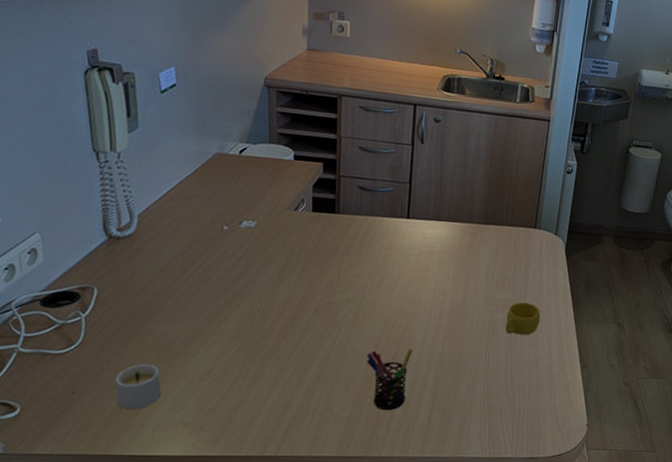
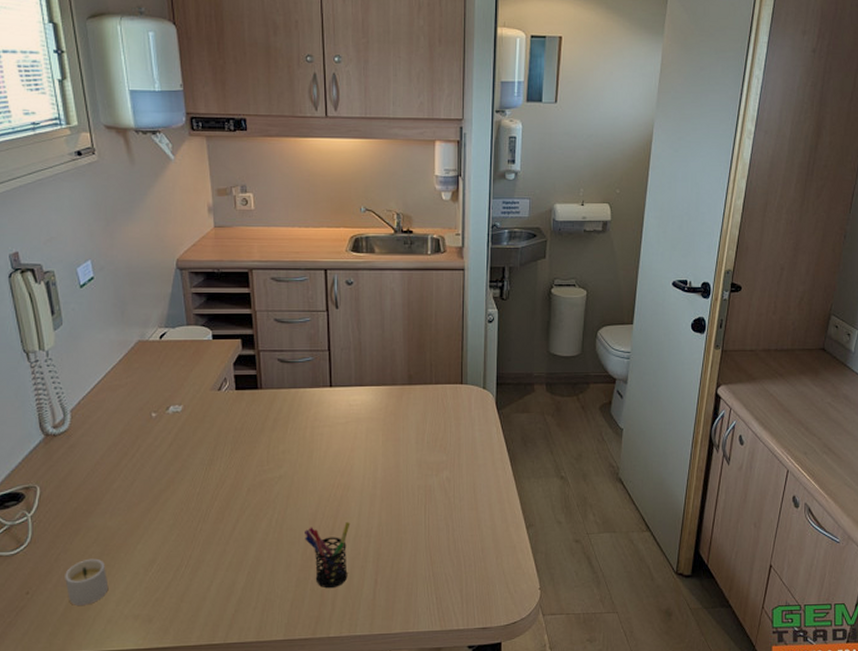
cup: present [505,302,541,335] -> none [442,463,478,498]

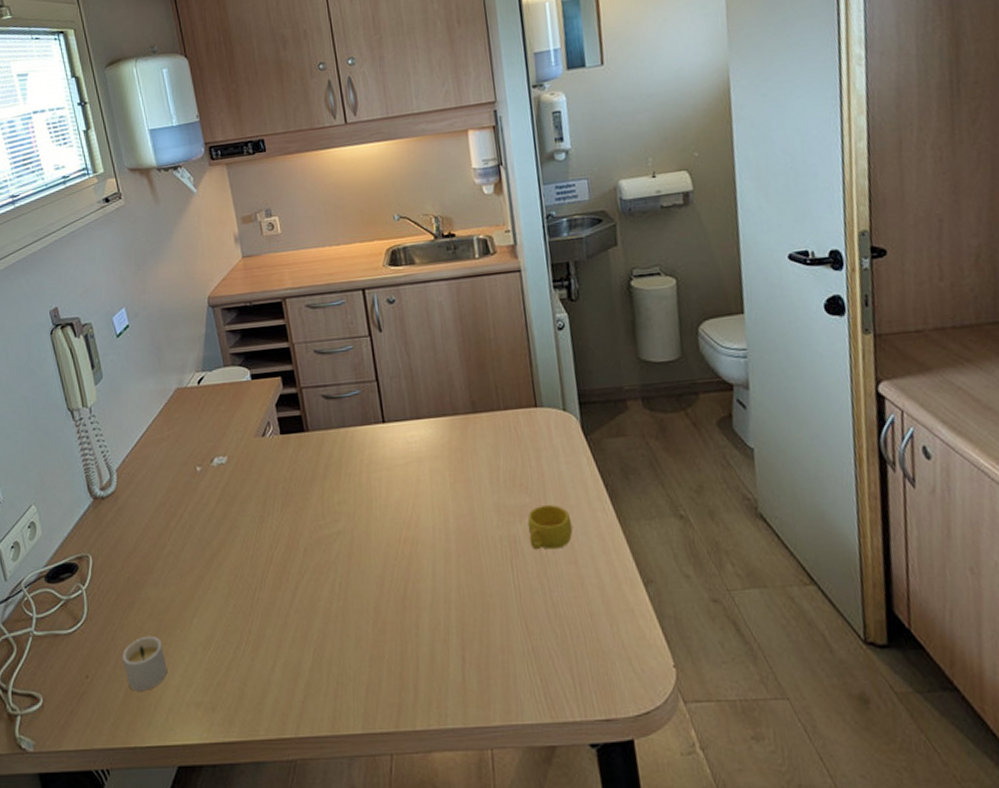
pen holder: present [305,522,351,589] -> none [373,585,429,669]
cup: none [442,463,478,498] -> present [527,505,573,550]

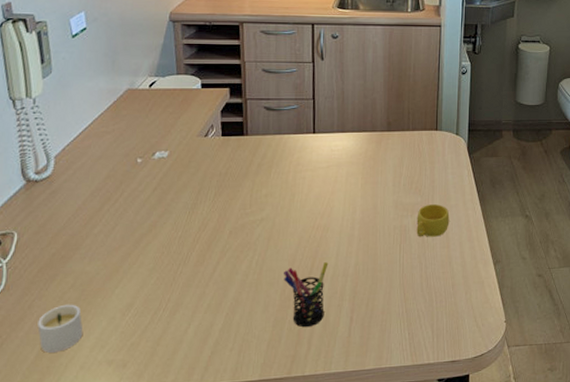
pen holder: none [373,585,429,669] -> present [284,262,329,328]

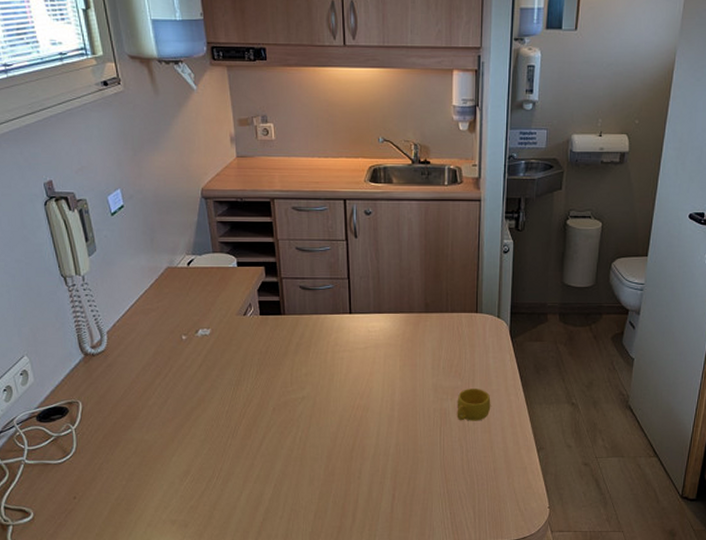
candle: present [37,304,84,353] -> none [108,468,148,510]
pen holder: present [284,262,329,328] -> none [327,441,370,502]

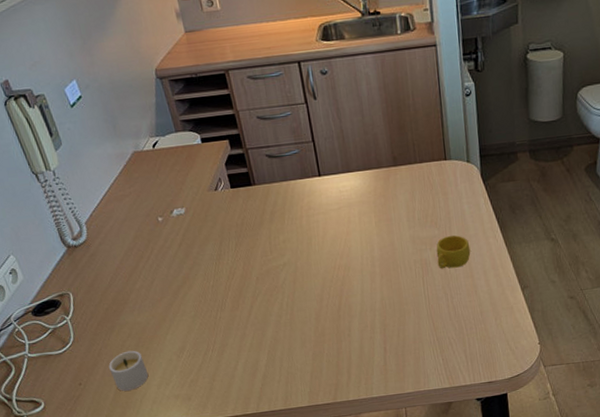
candle: none [108,468,148,510] -> present [108,350,149,391]

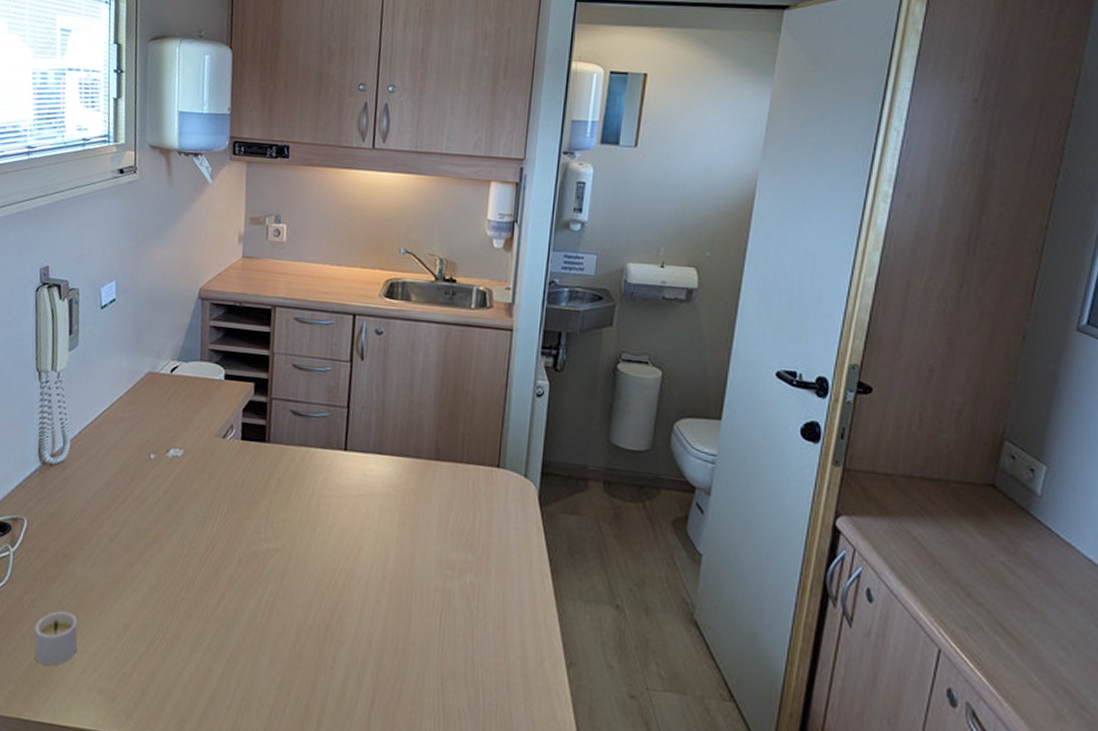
cup: present [436,235,471,269] -> none [463,566,509,613]

